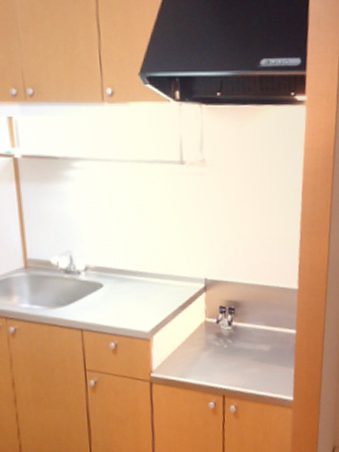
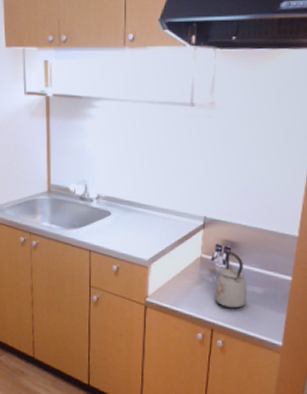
kettle: none [222,312,256,371] -> present [214,252,248,309]

